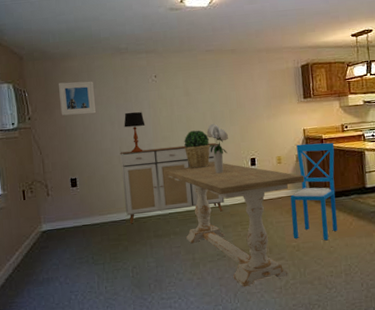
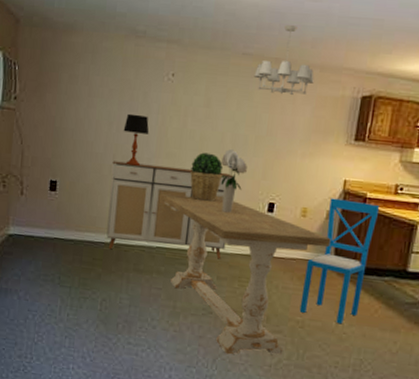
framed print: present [59,81,96,116] -> none [52,60,97,107]
chandelier: none [217,23,264,76] -> present [253,24,314,96]

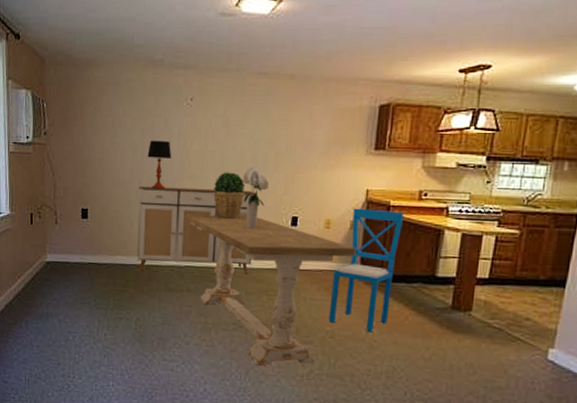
chandelier: present [253,24,314,96] -> none [270,40,330,111]

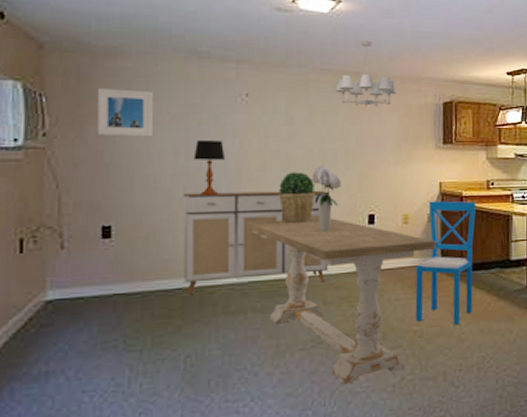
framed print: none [79,95,119,136] -> present [97,88,153,137]
chandelier: none [270,40,330,111] -> present [335,40,396,107]

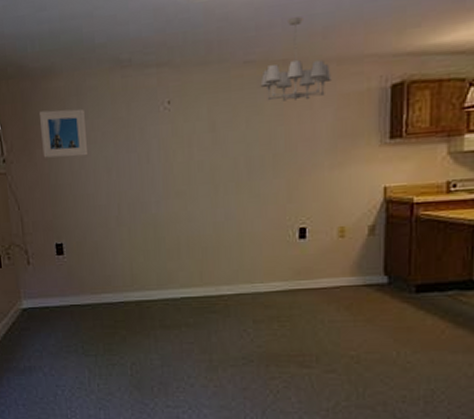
sideboard: present [183,190,328,295] -> none [118,202,257,309]
table lamp: present [193,139,226,196] -> none [124,154,153,213]
dining table: present [246,218,436,385] -> none [176,233,378,404]
potted plant: present [279,172,316,223] -> none [205,183,242,238]
bouquet: present [312,164,341,232] -> none [238,173,269,247]
dining chair: present [415,201,476,325] -> none [352,209,431,353]

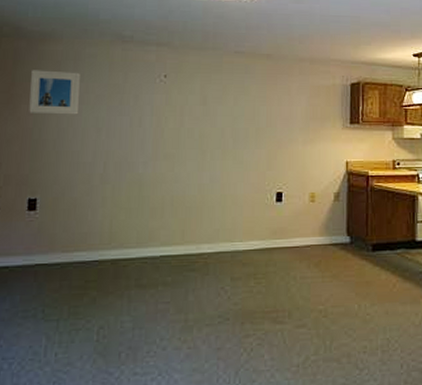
chandelier: present [260,16,331,101] -> none [248,23,305,88]

